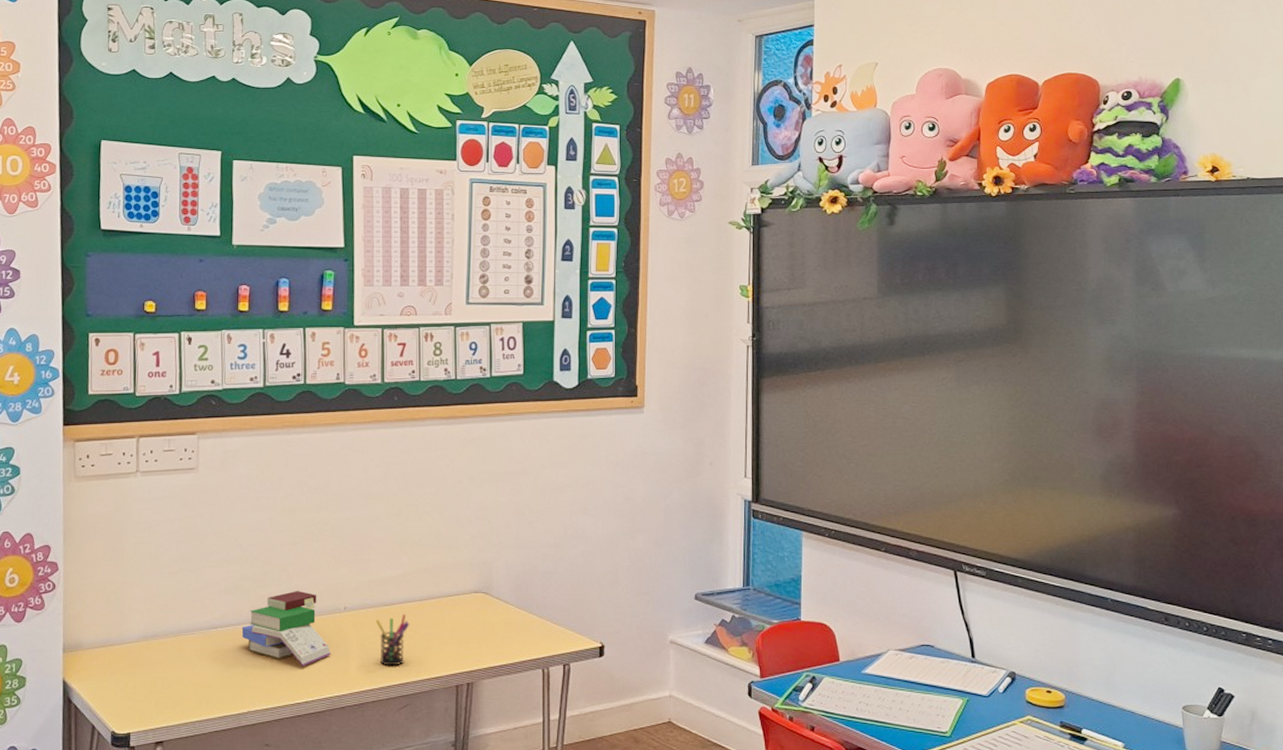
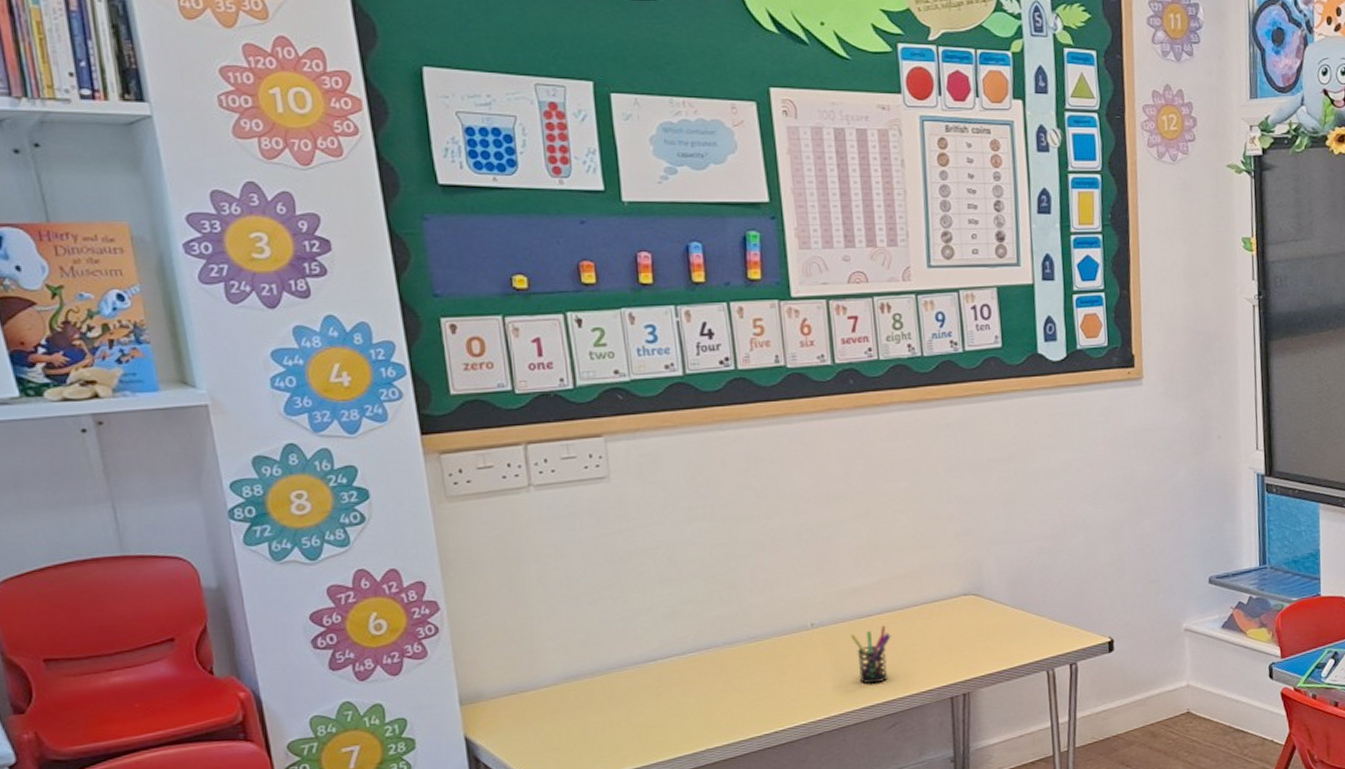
book: present [241,590,332,666] -> none [687,609,801,693]

